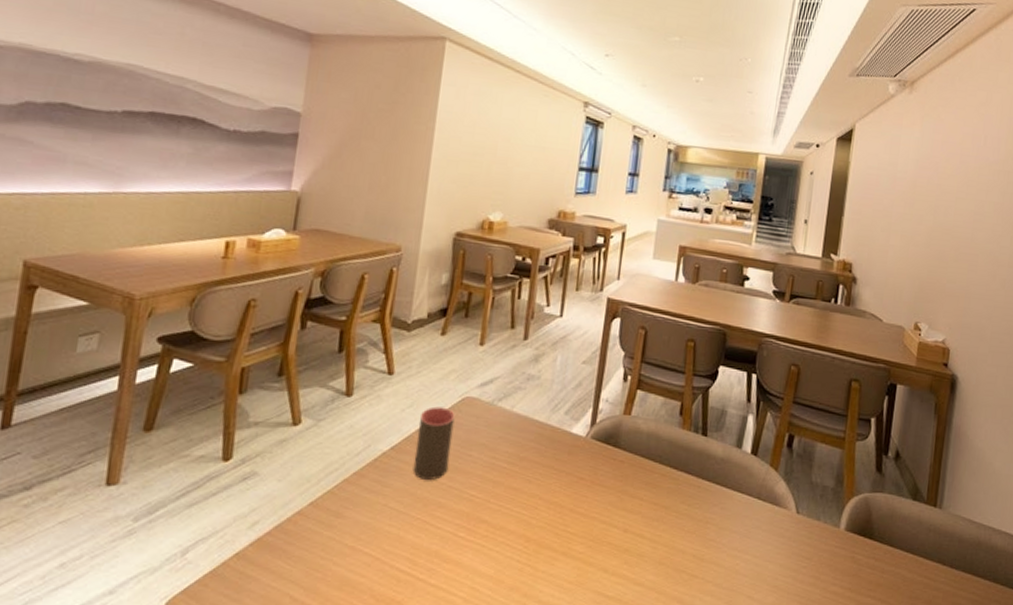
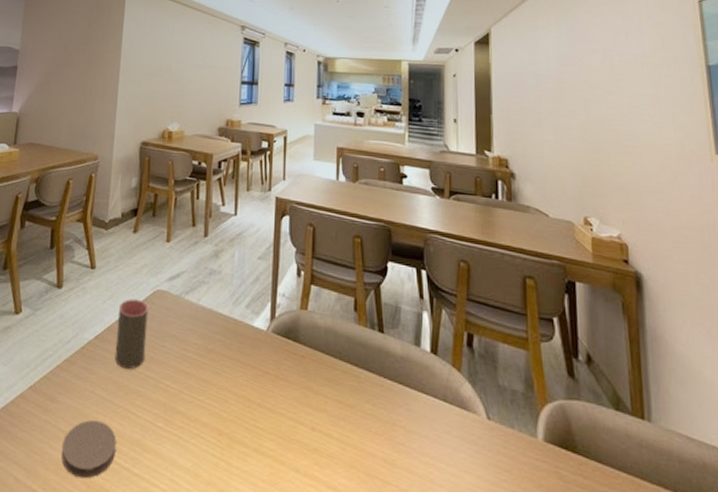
coaster: none [347,534,412,593] -> present [62,420,117,479]

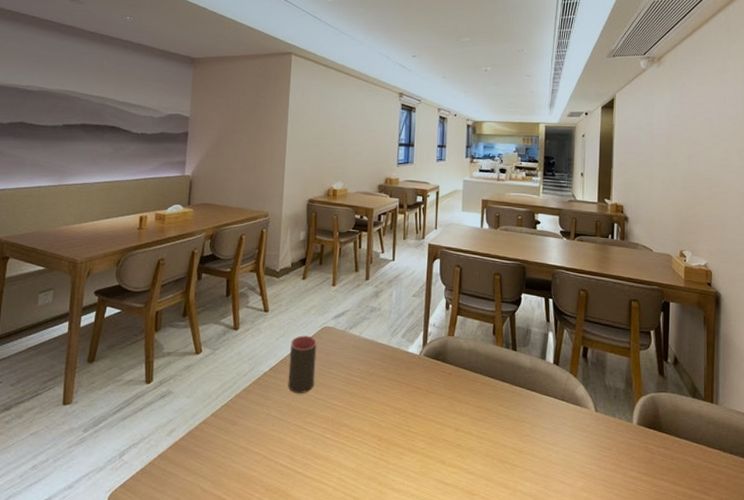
coaster: present [62,420,117,479] -> none [243,437,291,484]

